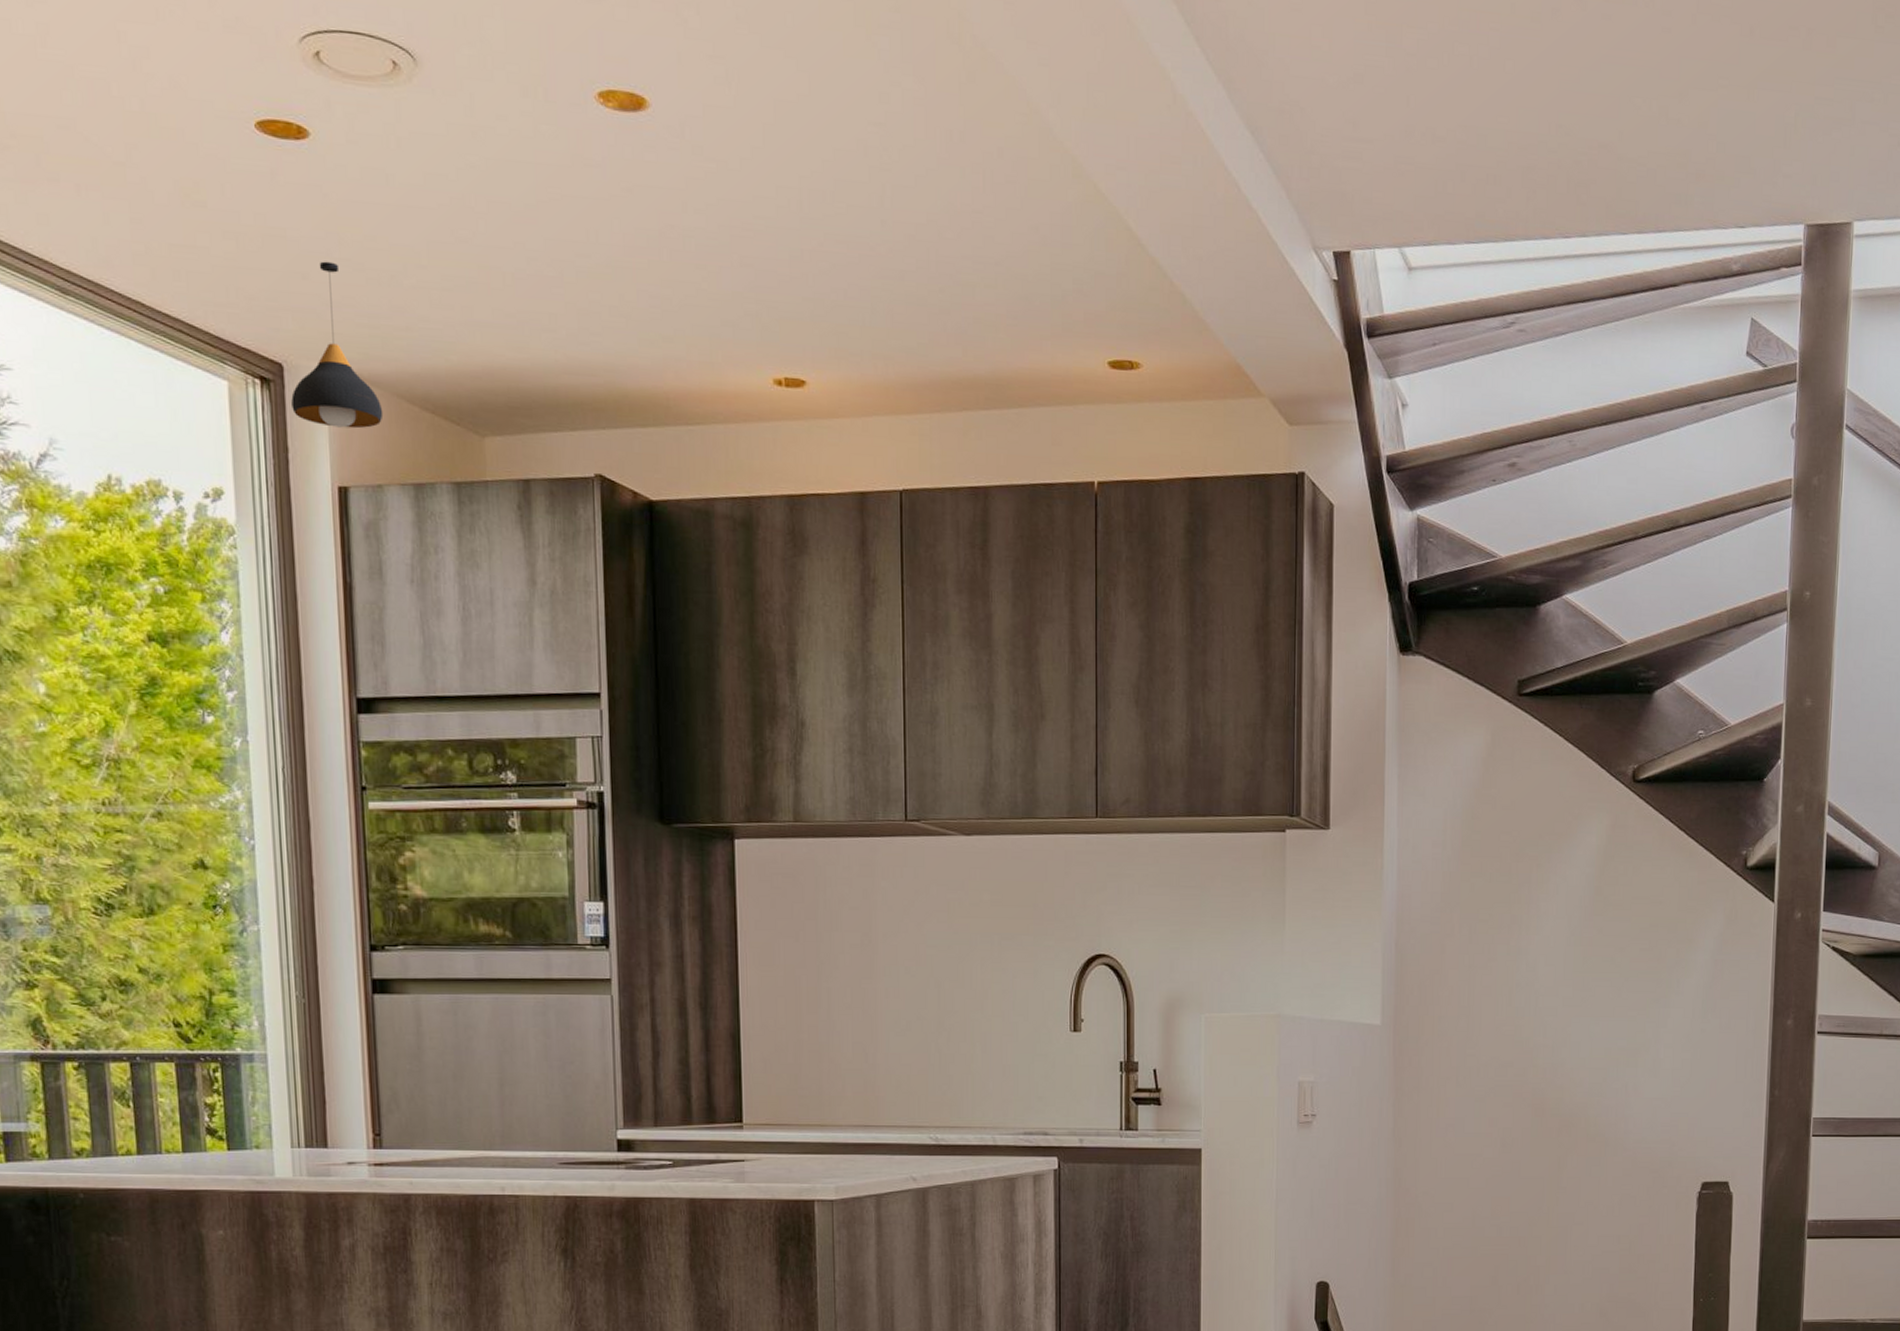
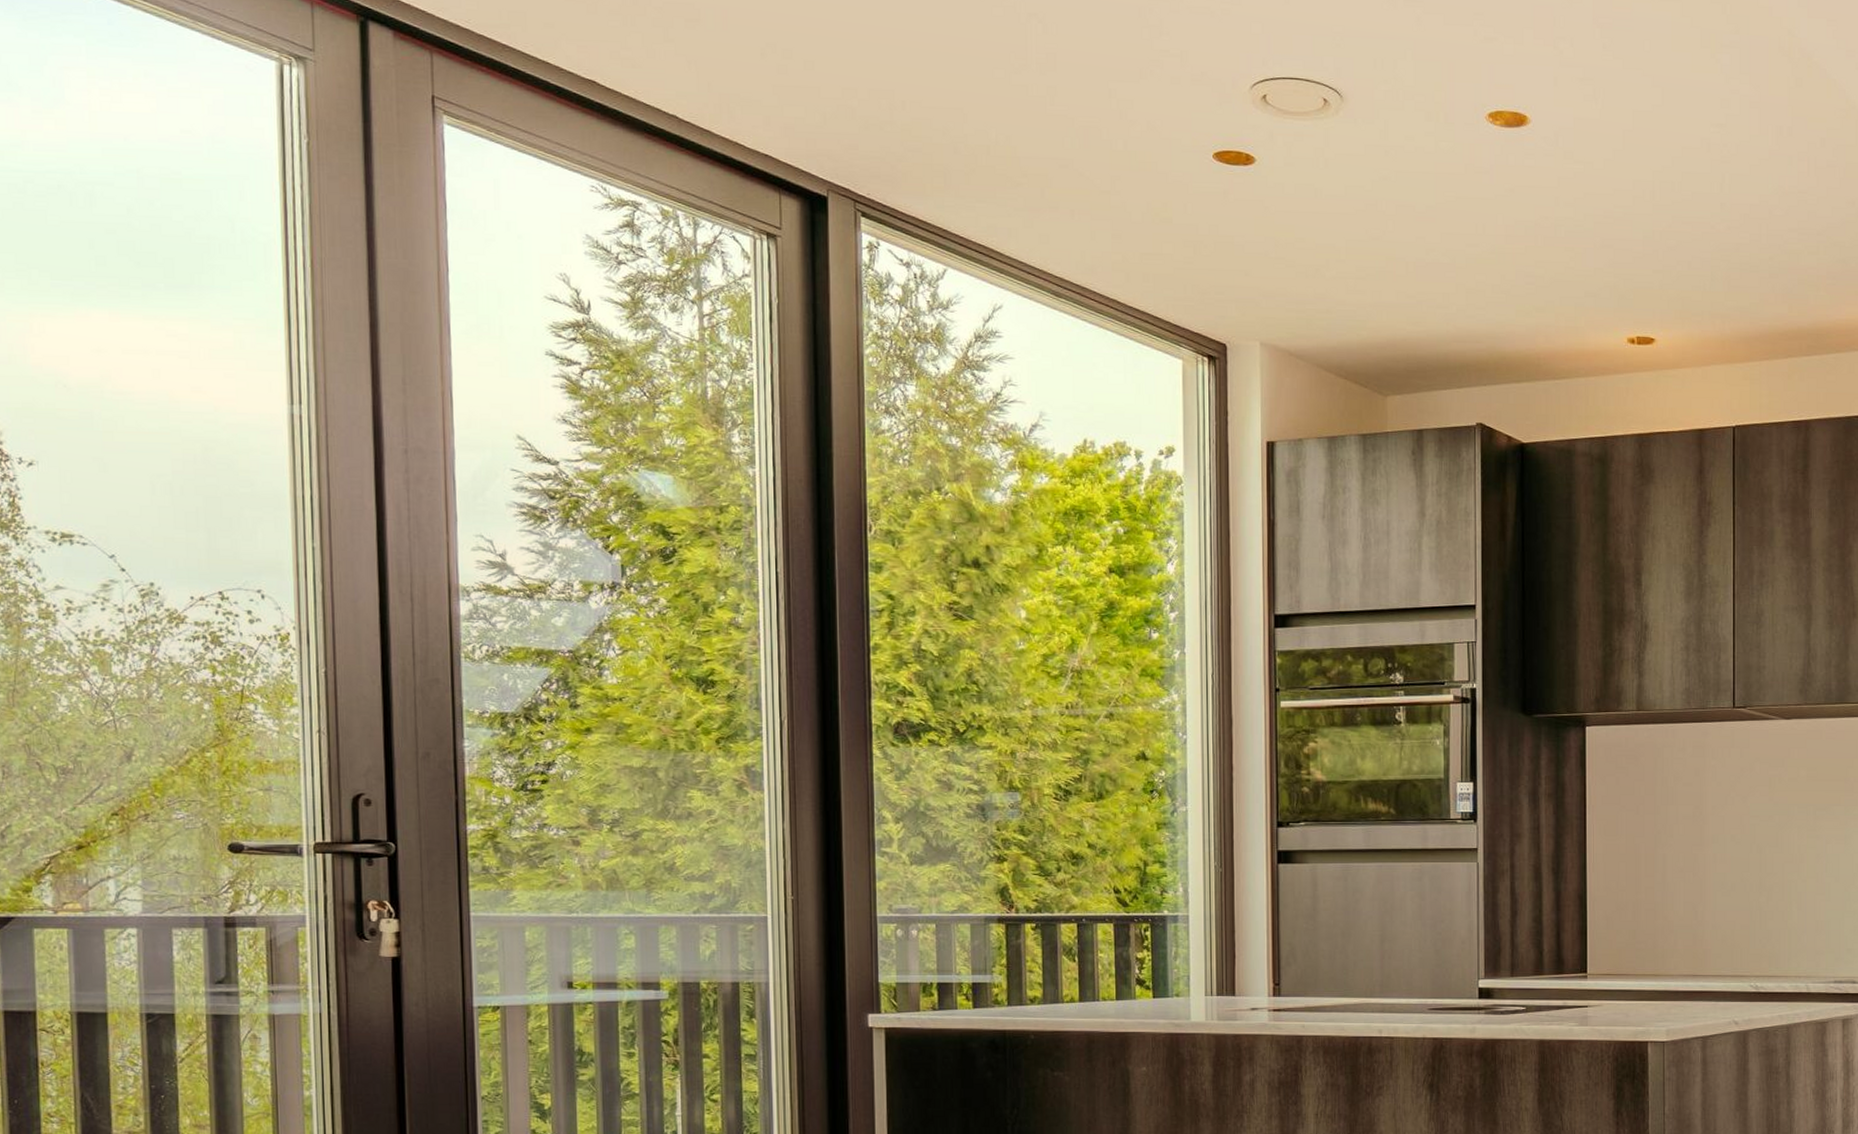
pendant light: present [291,261,384,429] -> none [1232,260,1306,394]

